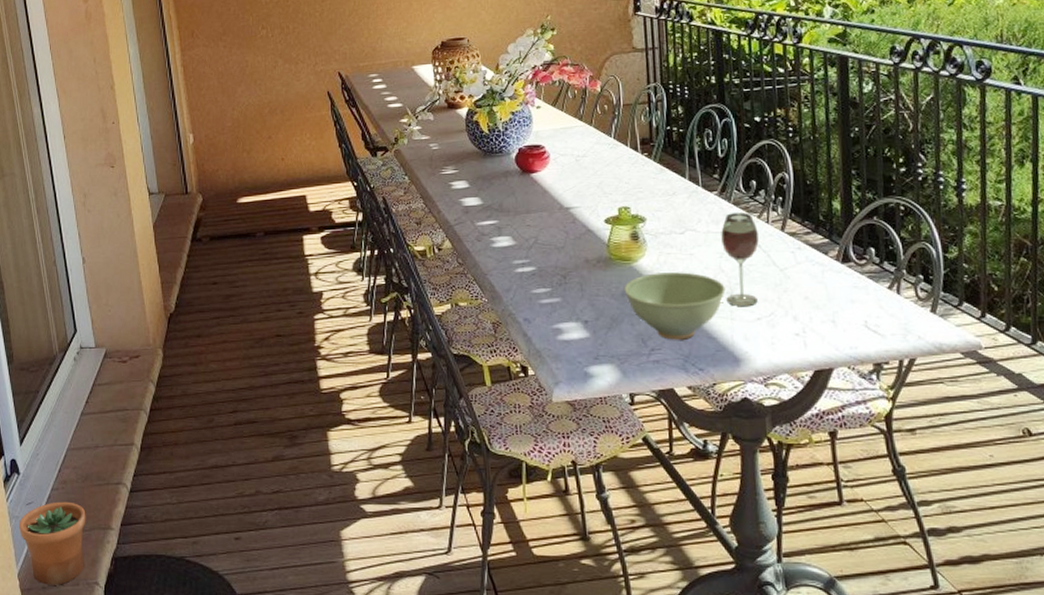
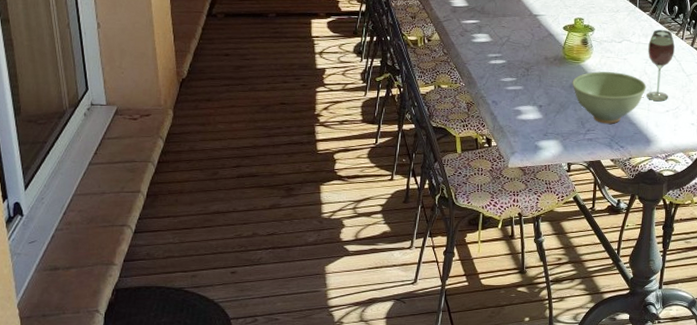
planter: present [19,501,86,585] -> none [21,240,90,313]

